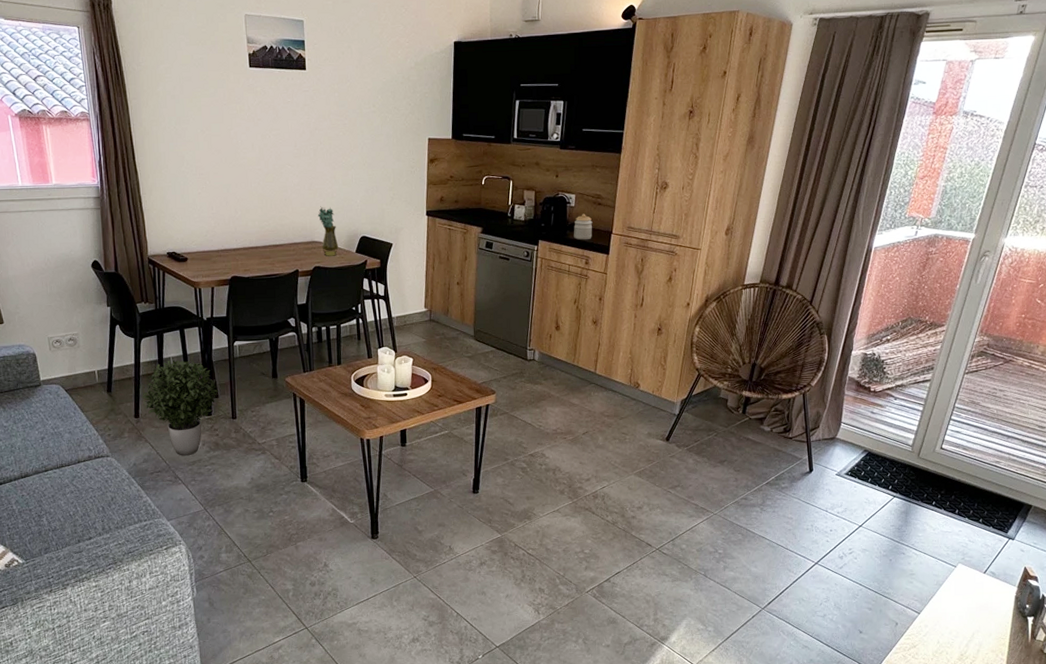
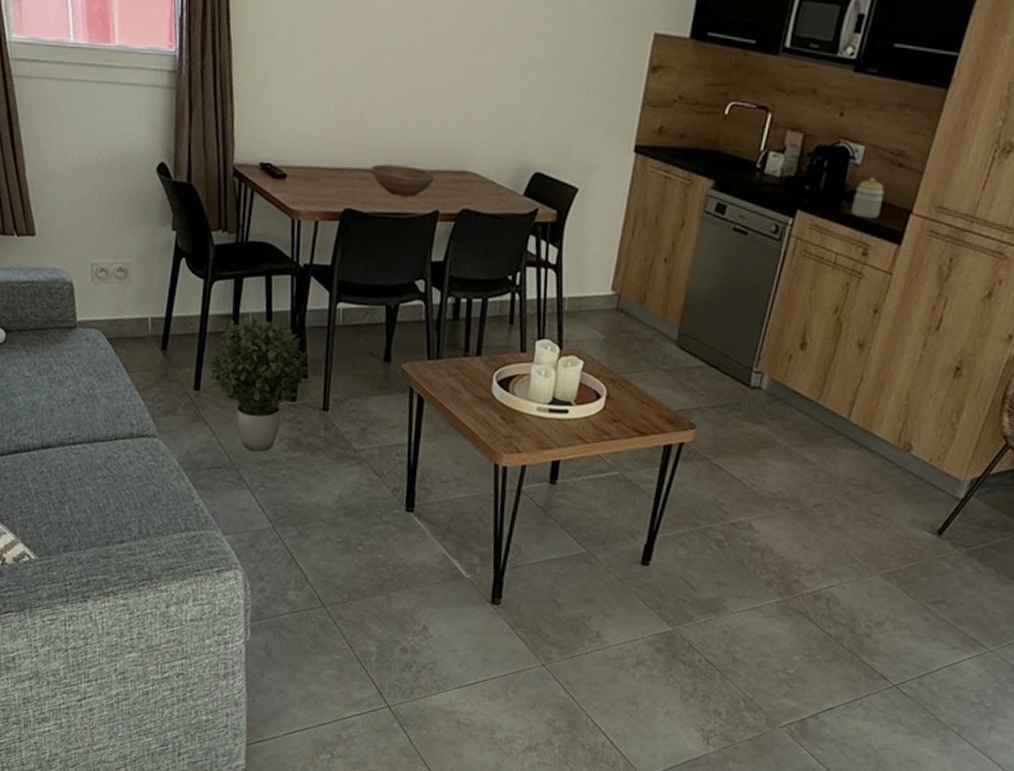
bowl: none [247,242,293,263] -> present [371,164,436,197]
vase: present [317,206,338,256] -> none [475,120,500,197]

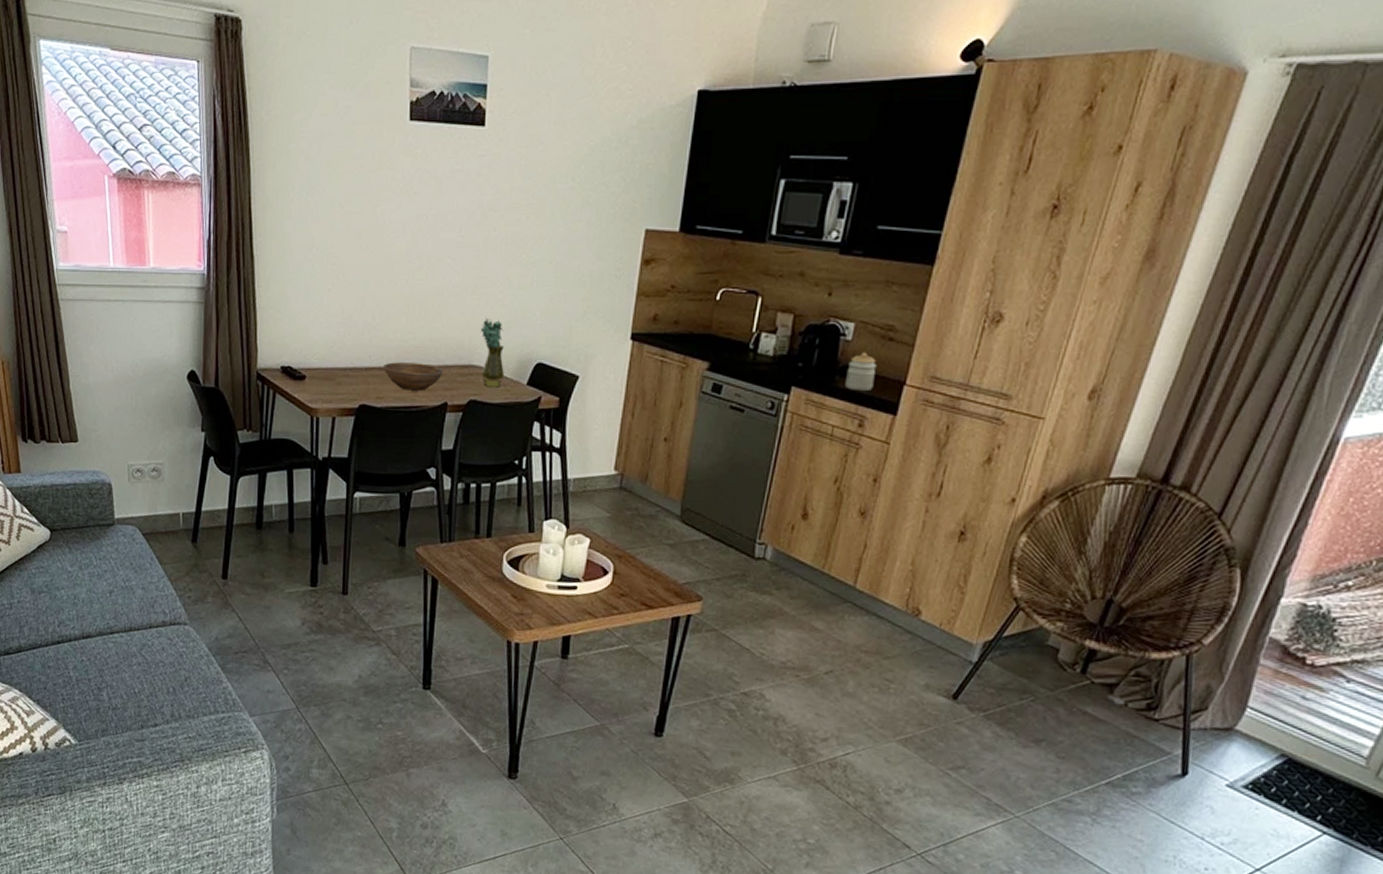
potted plant: present [205,316,309,452] -> none [232,508,329,635]
vase: none [475,120,500,197] -> present [480,317,504,388]

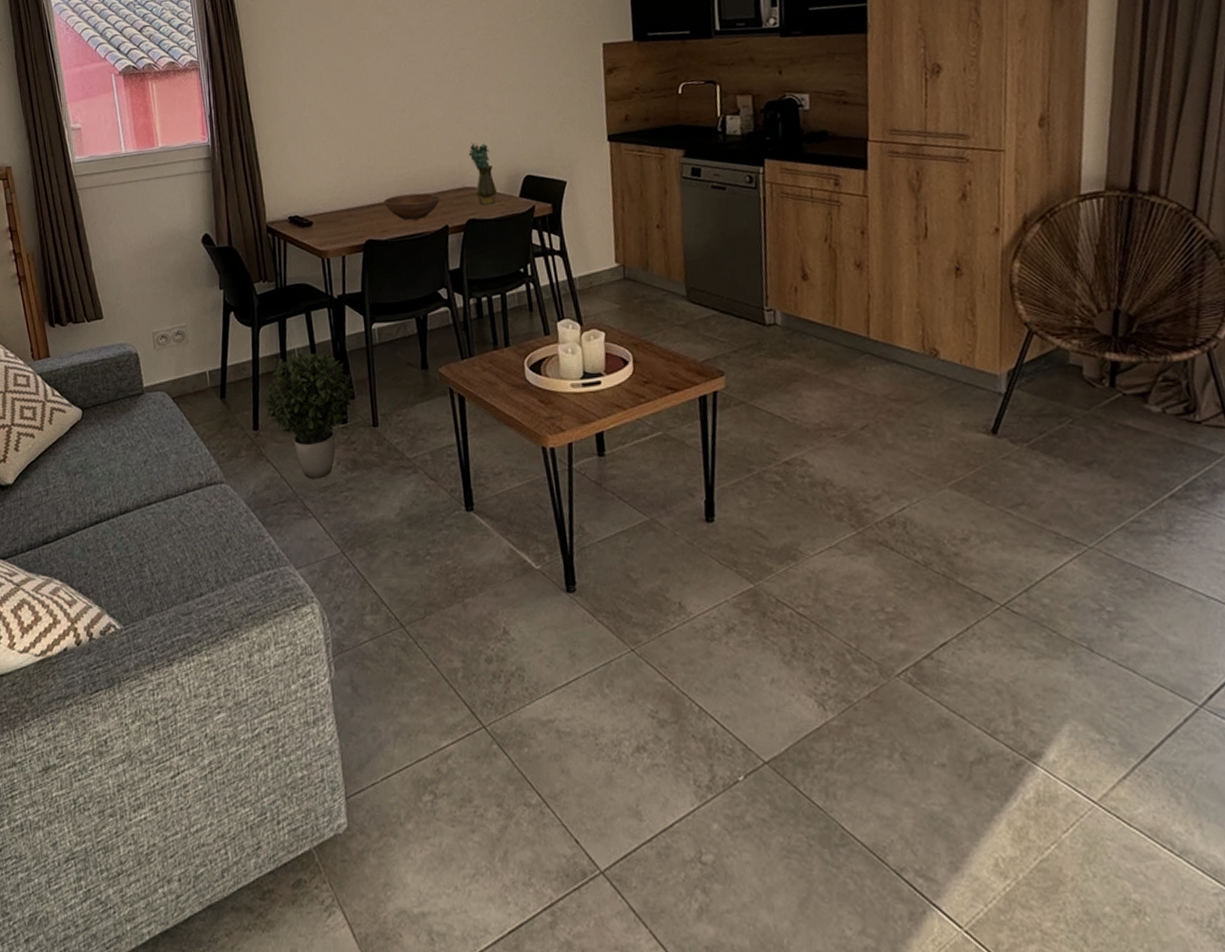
potted plant: none [232,508,329,635] -> present [261,351,355,479]
jar: present [844,352,877,392] -> none [811,117,840,154]

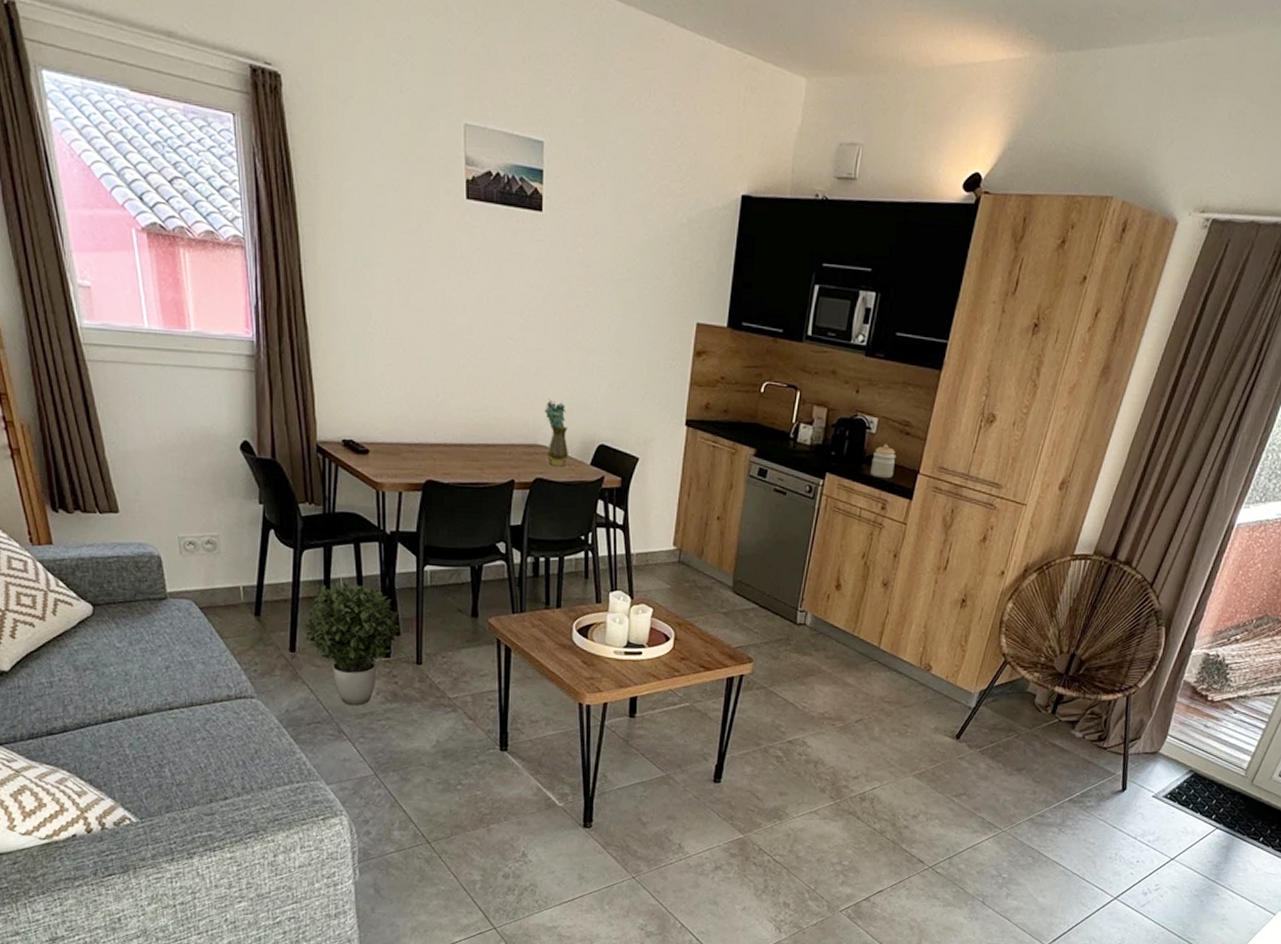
bowl: present [384,192,441,220] -> none [449,439,510,468]
jar: none [811,117,840,154] -> present [869,444,896,479]

